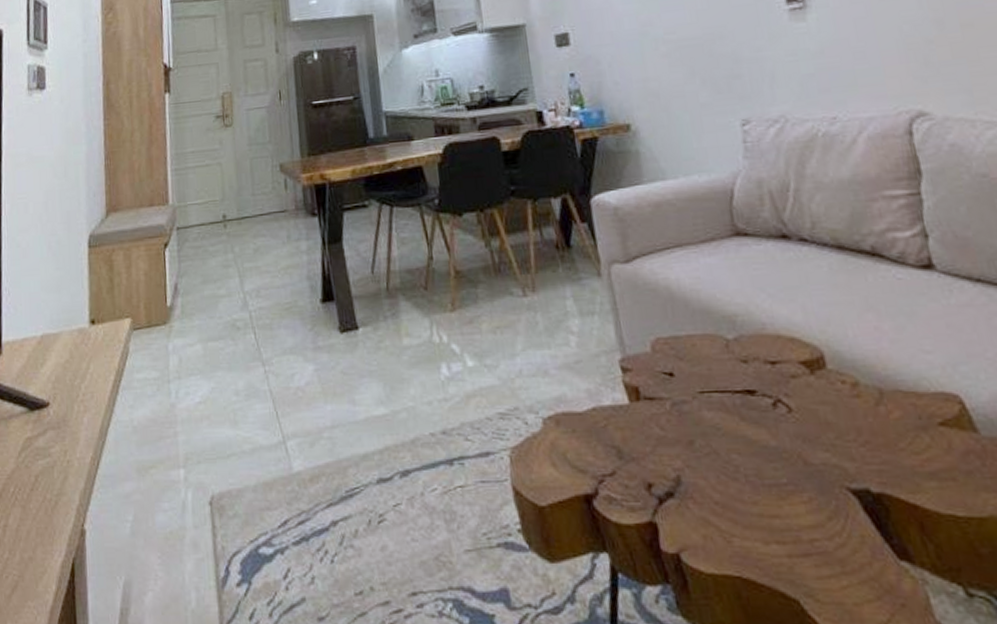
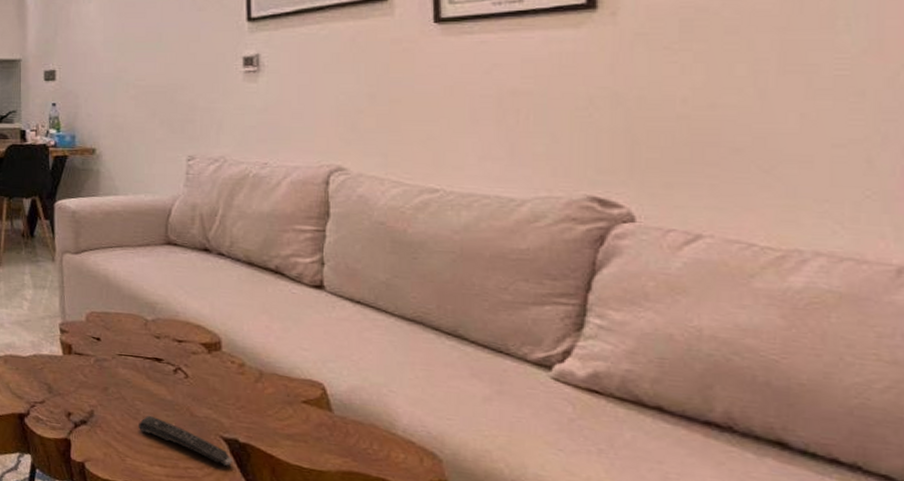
remote control: none [740,471,869,529] -> present [139,415,232,466]

